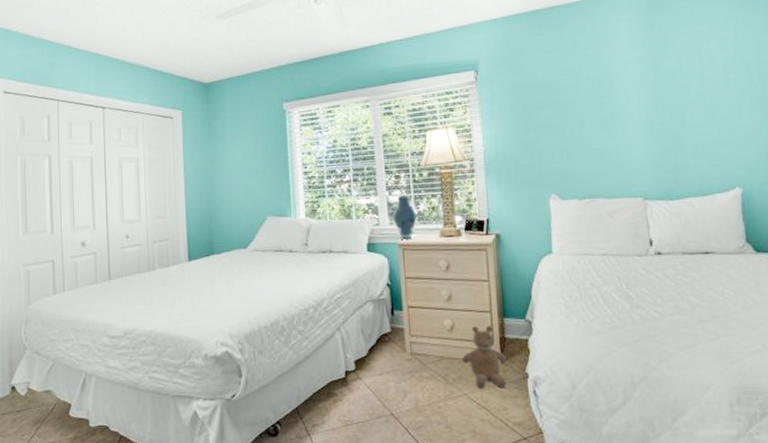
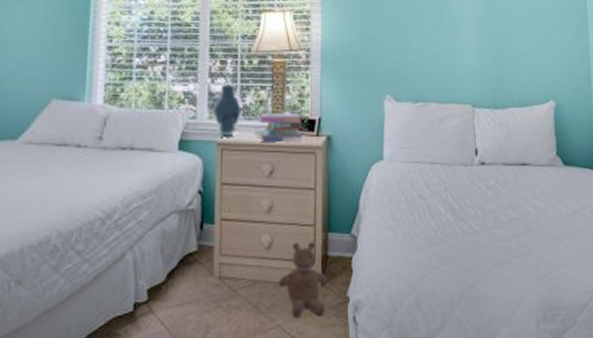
books: none [428,216,473,243] -> present [253,113,303,143]

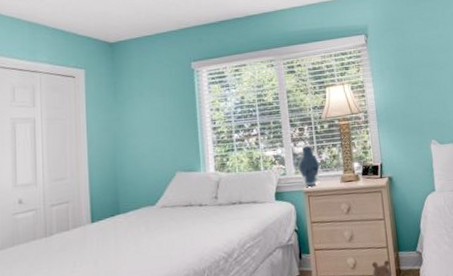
books: present [253,113,303,143] -> none [331,162,370,188]

